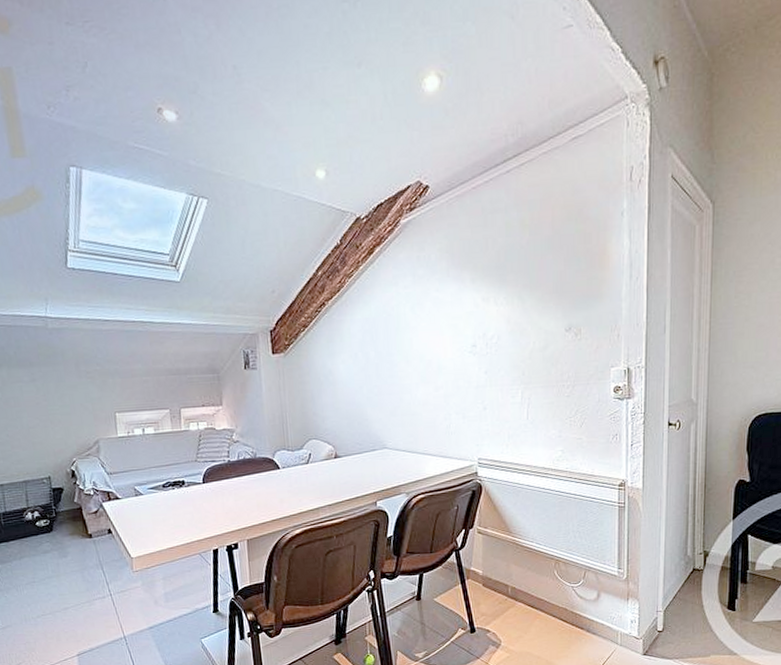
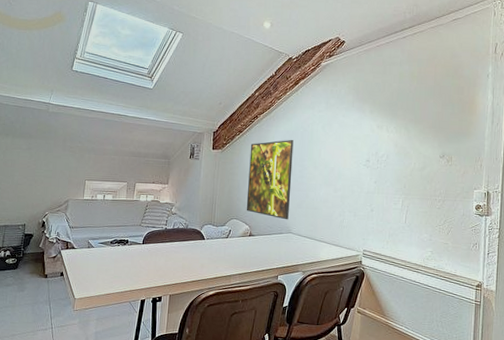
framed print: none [320,329,381,433] -> present [246,139,294,220]

